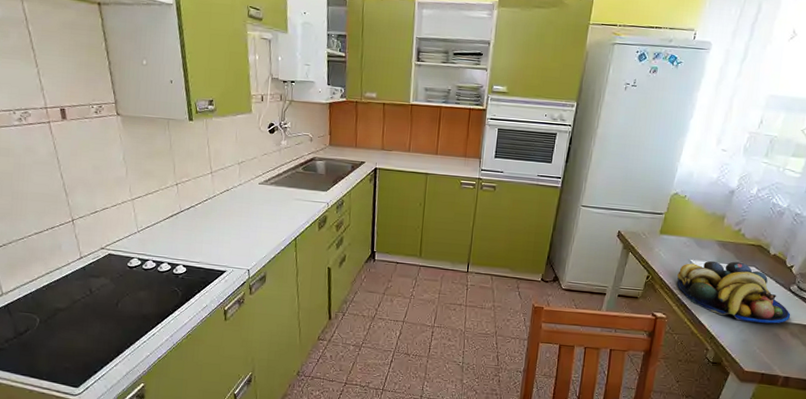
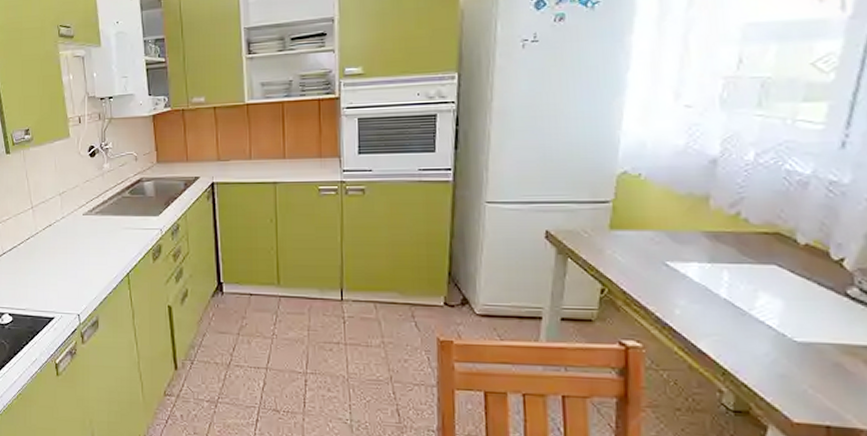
fruit bowl: present [677,260,791,324] -> none [649,259,858,348]

